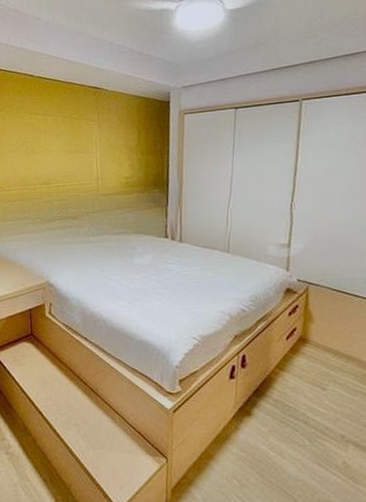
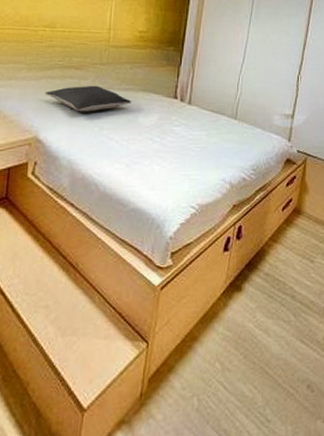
pillow: none [50,232,126,257] -> present [45,85,132,112]

